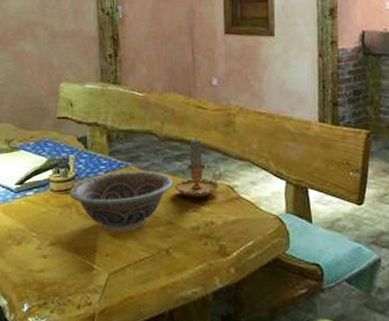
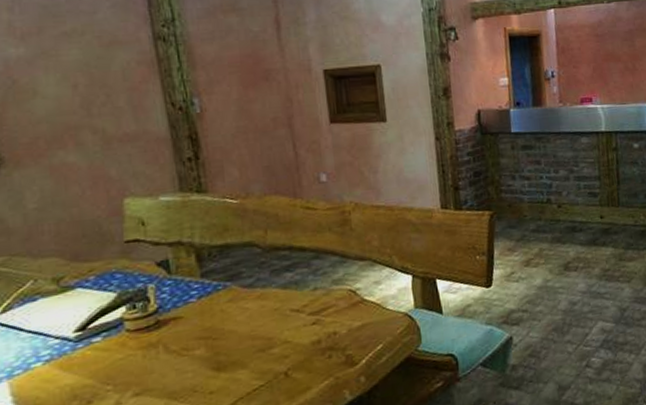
decorative bowl: present [70,171,172,232] -> none [153,288,284,366]
candle: present [175,137,221,198] -> none [287,242,341,310]

